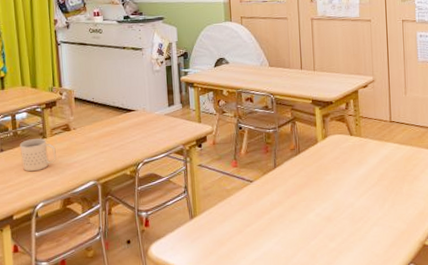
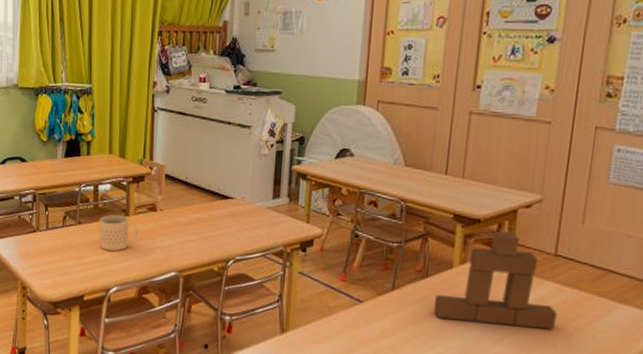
toy blocks: none [308,108,400,186] -> present [433,231,558,330]

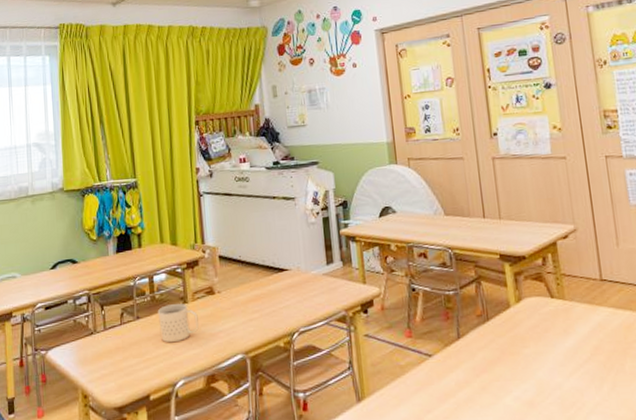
toy blocks: present [433,231,558,330] -> none [500,264,619,361]

